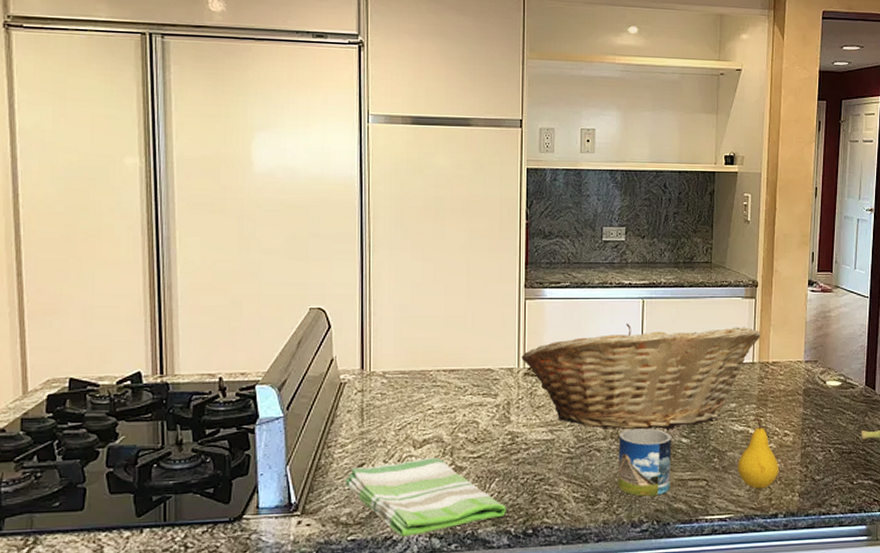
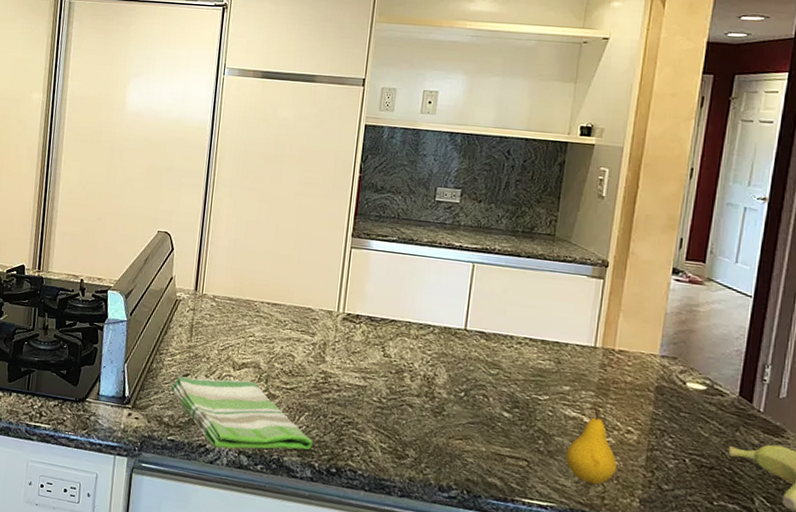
fruit basket: present [522,323,760,430] -> none [342,284,607,401]
mug: present [618,428,672,497] -> none [428,390,492,465]

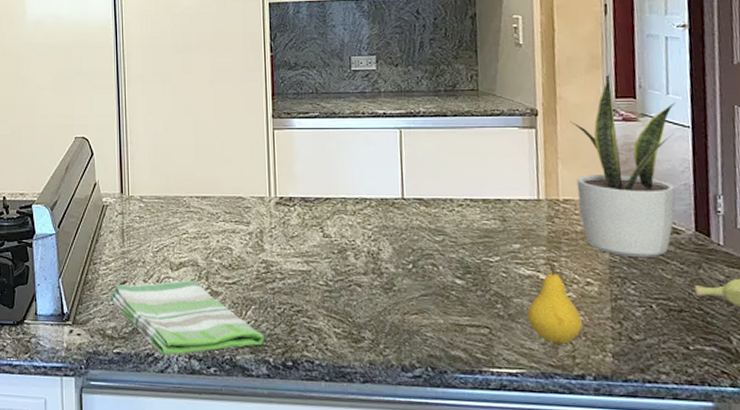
potted plant: none [632,235,743,416] -> present [570,72,676,258]

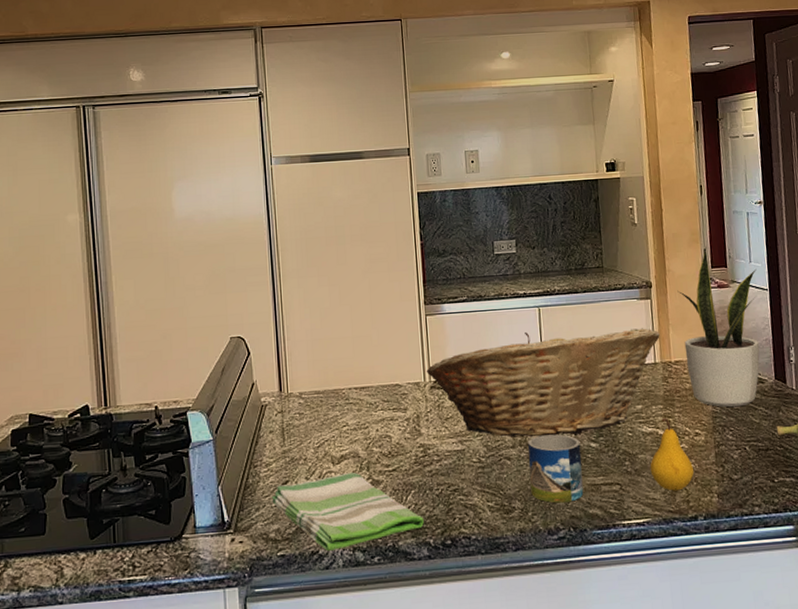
fruit basket: none [272,153,546,268] -> present [427,328,660,438]
mug: none [382,265,445,340] -> present [528,434,584,503]

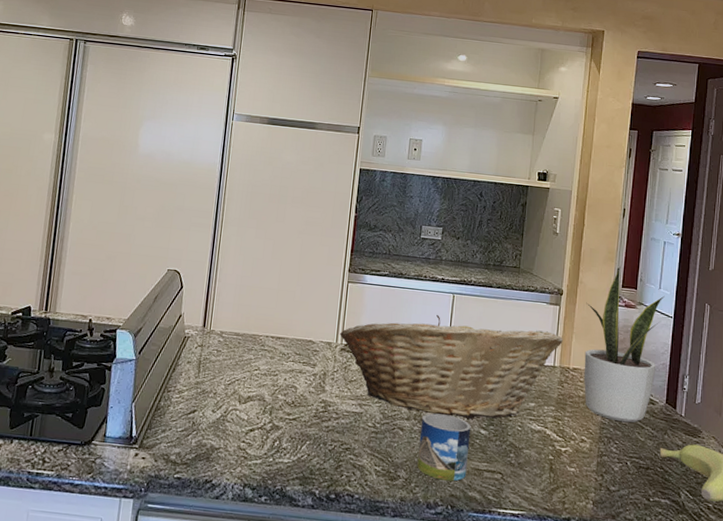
dish towel: present [272,472,424,552] -> none [178,413,313,484]
fruit: present [650,418,695,491] -> none [532,419,575,491]

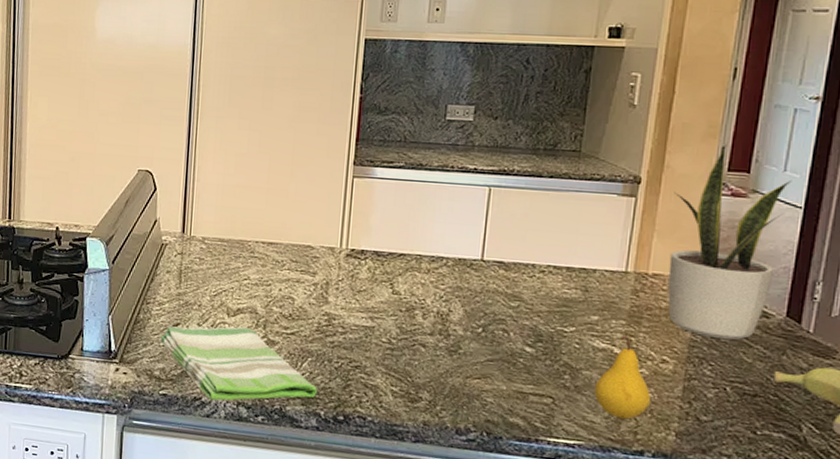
dish towel: none [178,413,313,484] -> present [160,326,317,401]
fruit basket: present [340,314,563,419] -> none [345,211,639,335]
mug: present [417,413,471,482] -> none [444,327,513,405]
fruit: none [532,419,575,491] -> present [594,335,652,420]

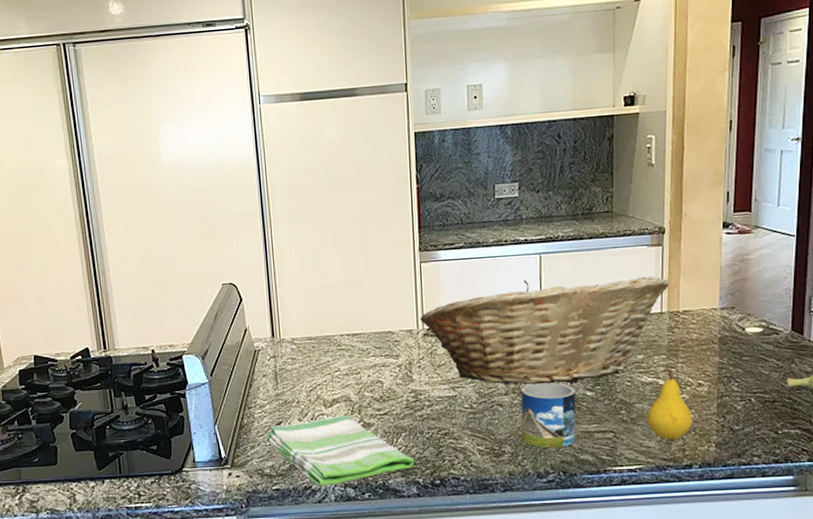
fruit basket: none [345,211,639,335] -> present [420,276,669,385]
mug: none [444,327,513,405] -> present [521,382,576,449]
potted plant: present [667,143,792,340] -> none [693,188,785,359]

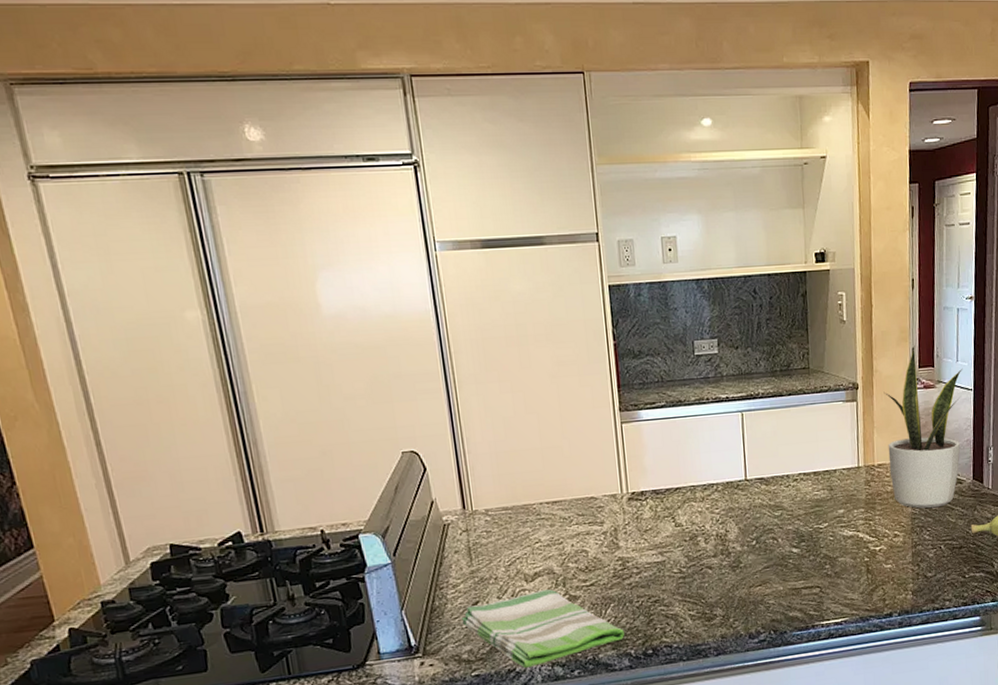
fruit basket: present [420,276,669,385] -> none [624,431,864,547]
mug: present [521,382,576,449] -> none [730,541,785,609]
fruit: present [647,368,694,440] -> none [849,521,892,591]
potted plant: none [693,188,785,359] -> present [883,344,963,509]

